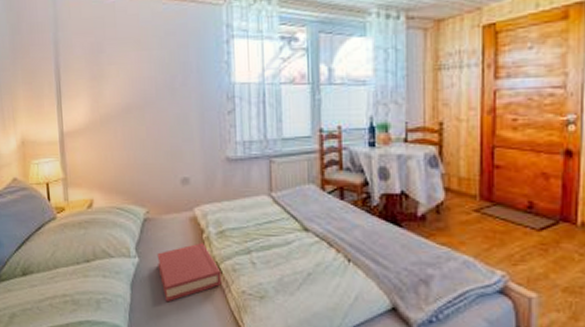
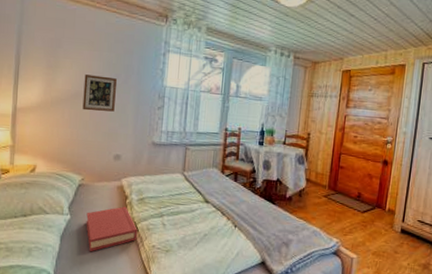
picture frame: none [134,80,175,126] -> present [82,74,117,112]

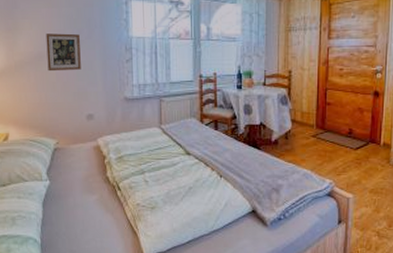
hardback book: present [86,206,138,252] -> none [66,166,120,216]

